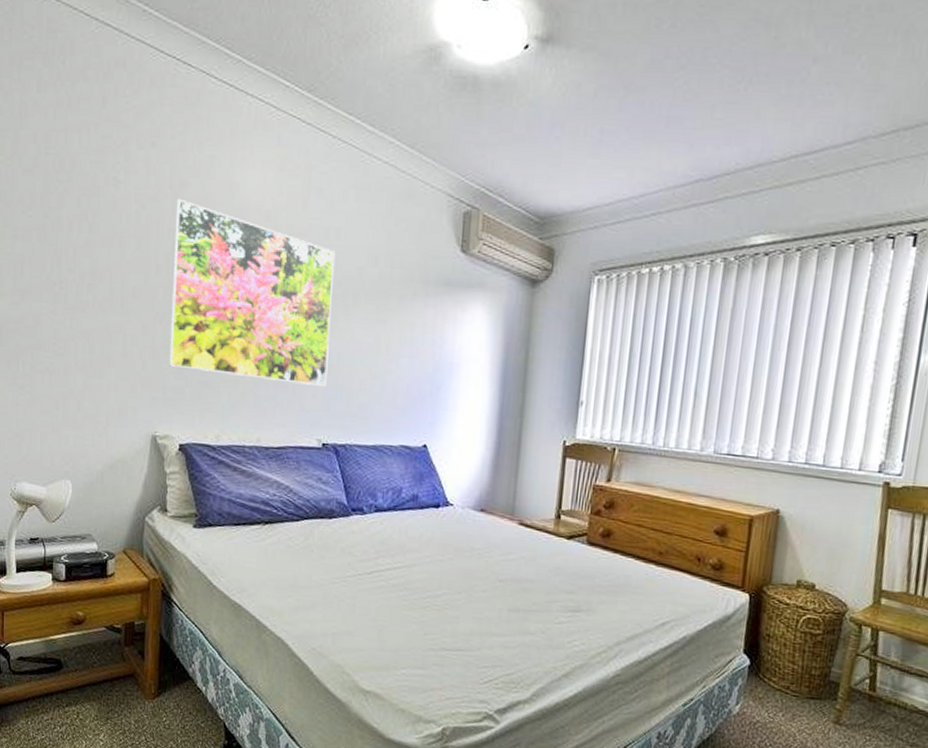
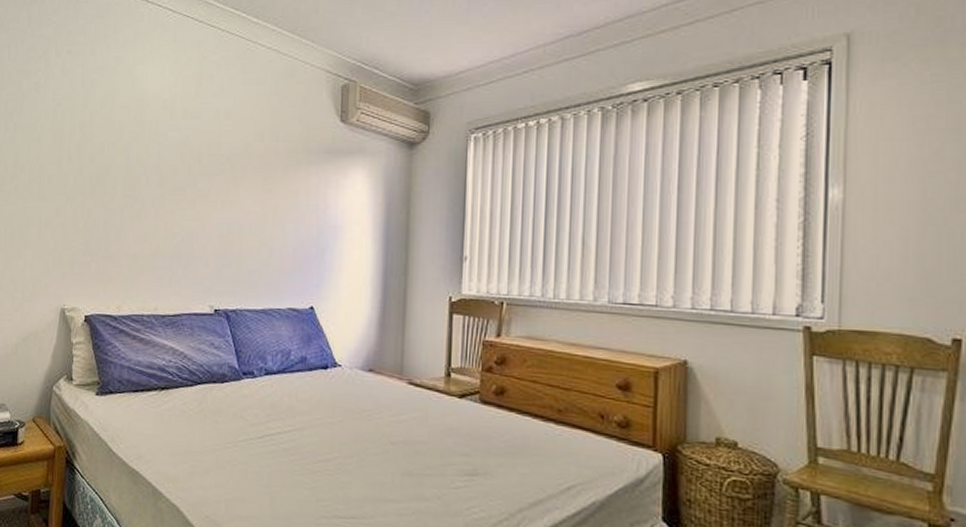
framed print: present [168,198,336,386] -> none [76,95,225,255]

